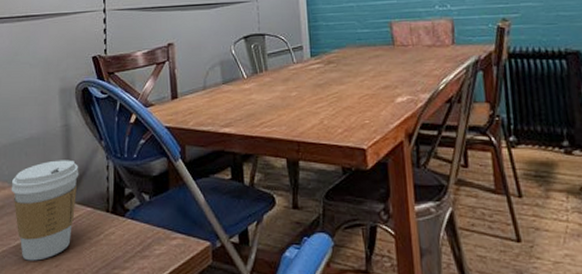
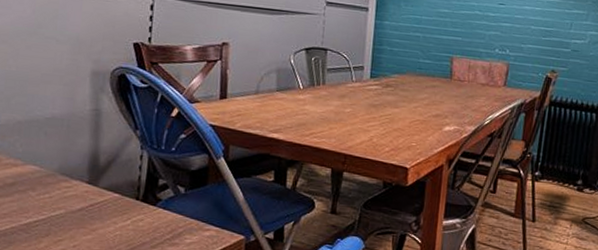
coffee cup: present [11,160,79,261] -> none [25,143,108,240]

